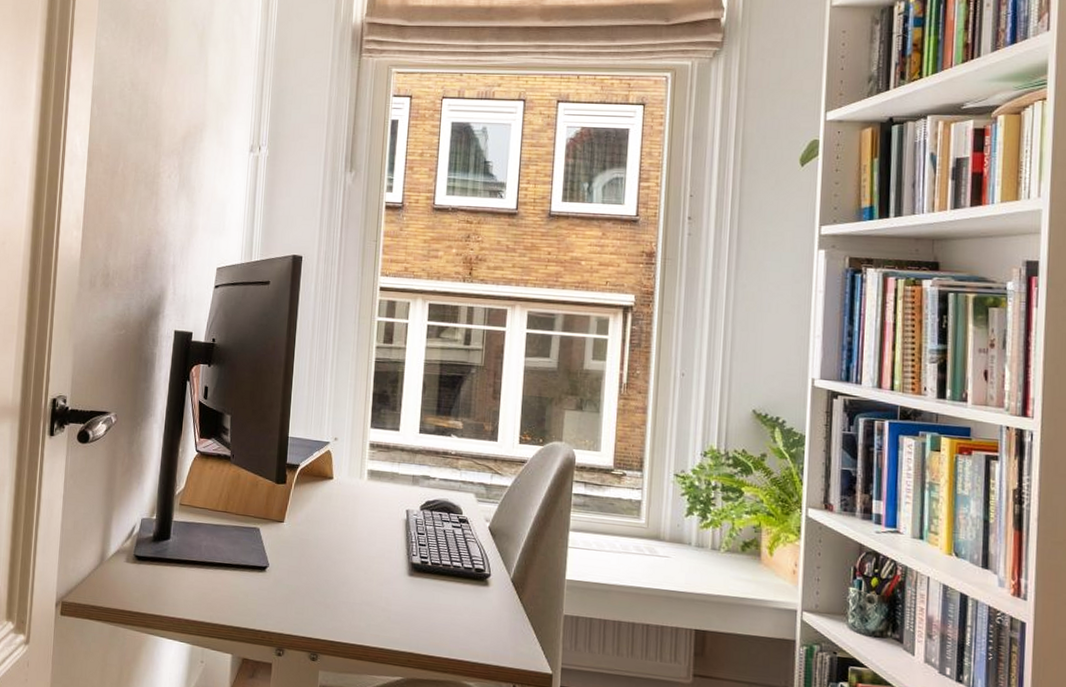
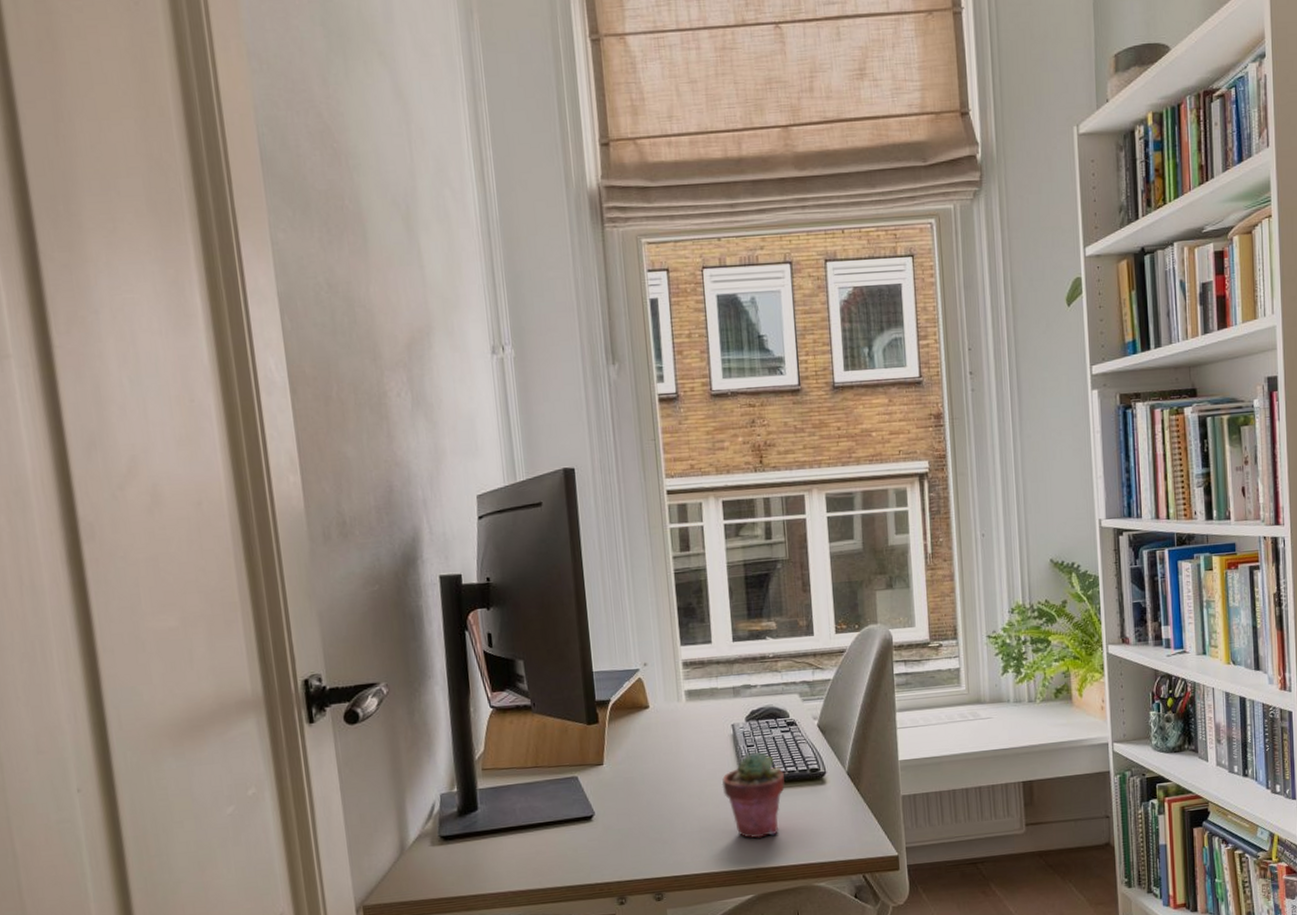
potted succulent: none [388,540,449,625] -> present [721,752,785,838]

